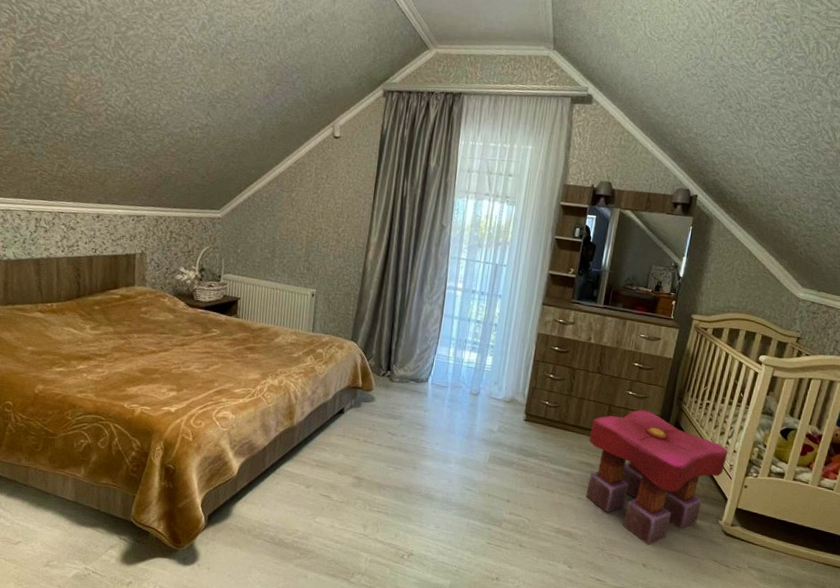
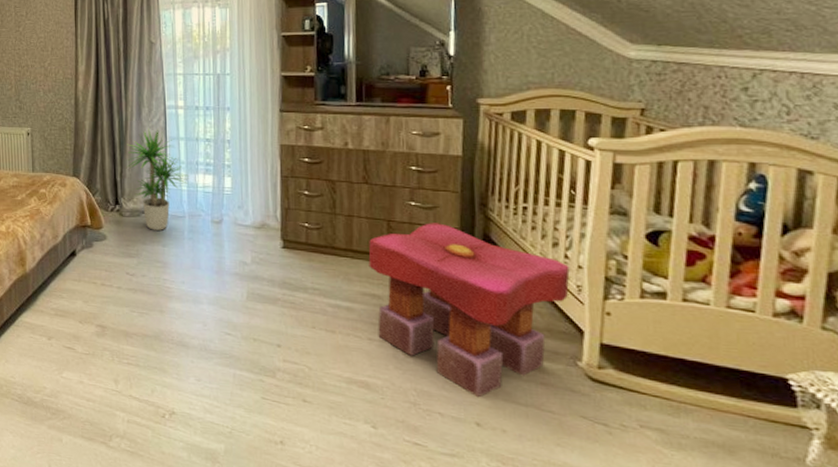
potted plant: none [402,304,457,397] -> present [126,128,189,230]

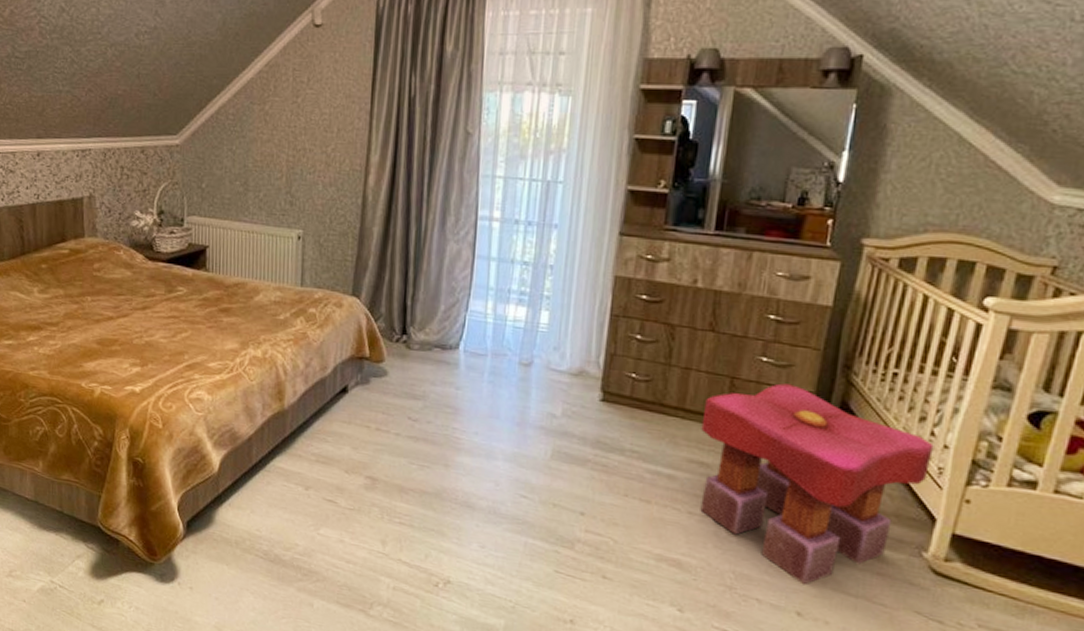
potted plant: present [126,128,189,230] -> none [420,242,497,370]

